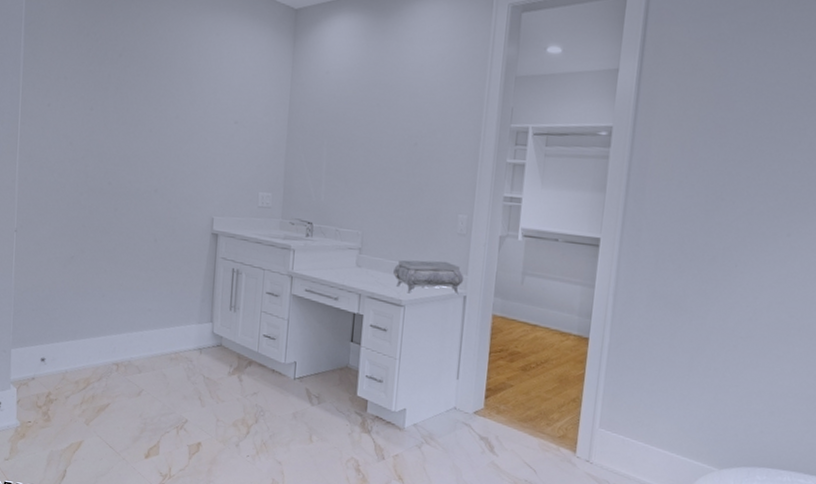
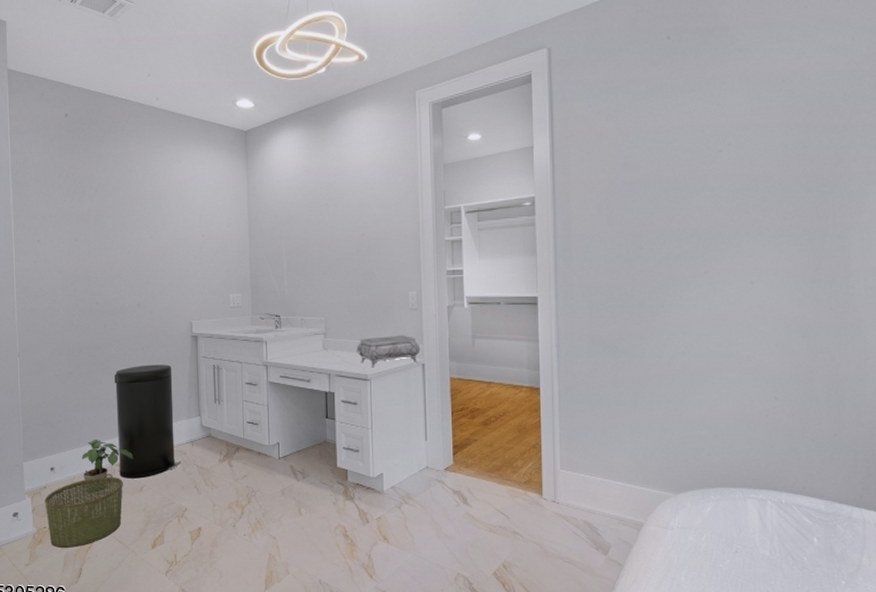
basket: none [31,372,120,447] -> present [45,474,123,548]
potted plant: none [77,334,134,390] -> present [82,440,134,492]
pedal bin: none [117,258,186,382] -> present [114,364,181,479]

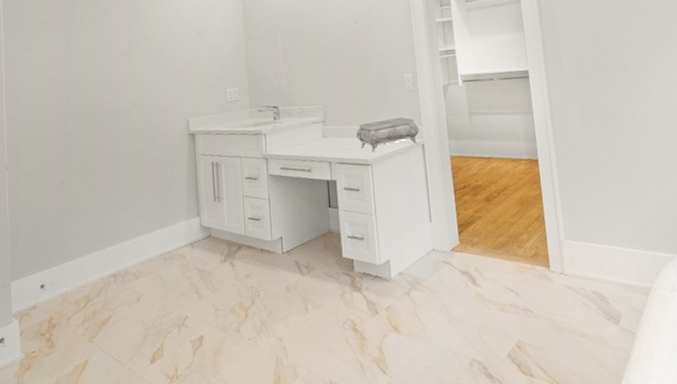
basket: present [45,474,123,548] -> none [34,286,119,373]
potted plant: present [82,440,134,492] -> none [74,250,130,308]
pedal bin: present [114,364,181,479] -> none [108,165,180,290]

